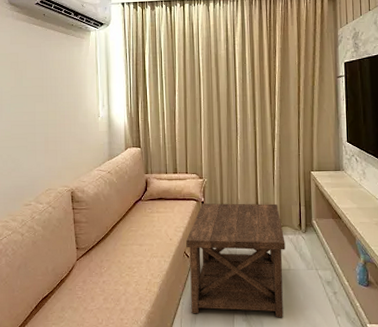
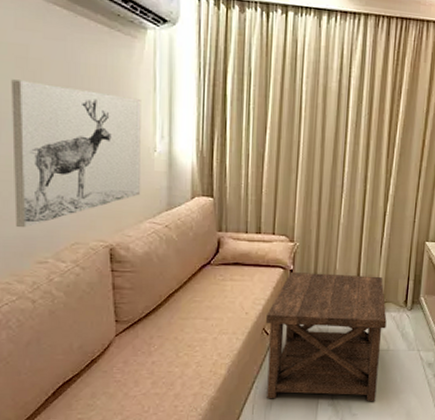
wall art: none [8,77,91,180] -> present [11,79,141,228]

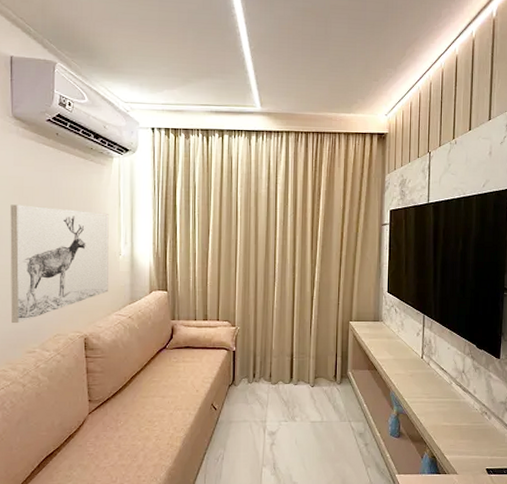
side table: present [266,272,387,402] -> none [214,353,319,471]

